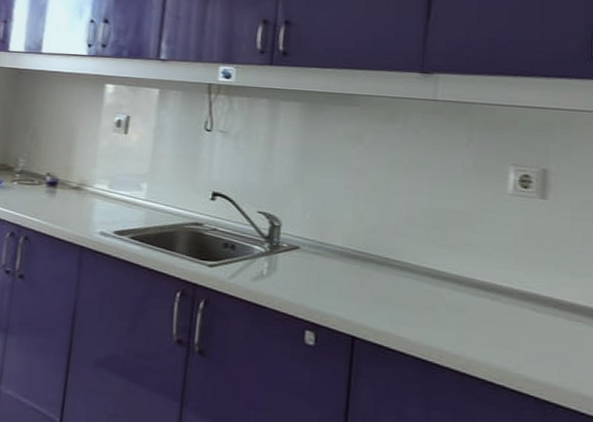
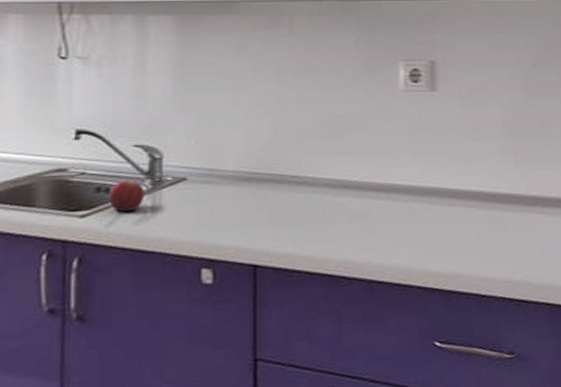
apple: none [233,239,263,269] -> present [109,179,145,213]

